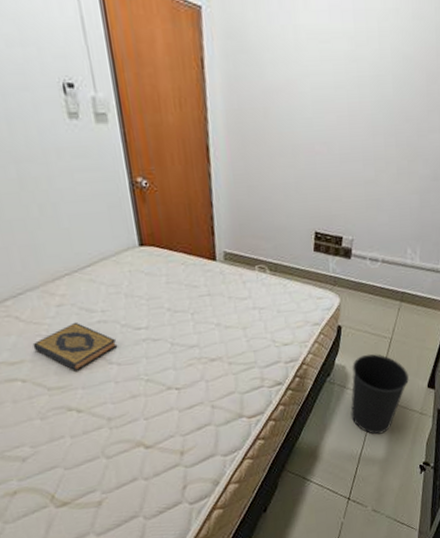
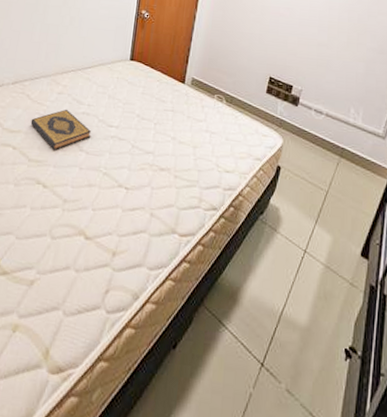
wastebasket: present [350,354,409,435] -> none [277,201,342,295]

